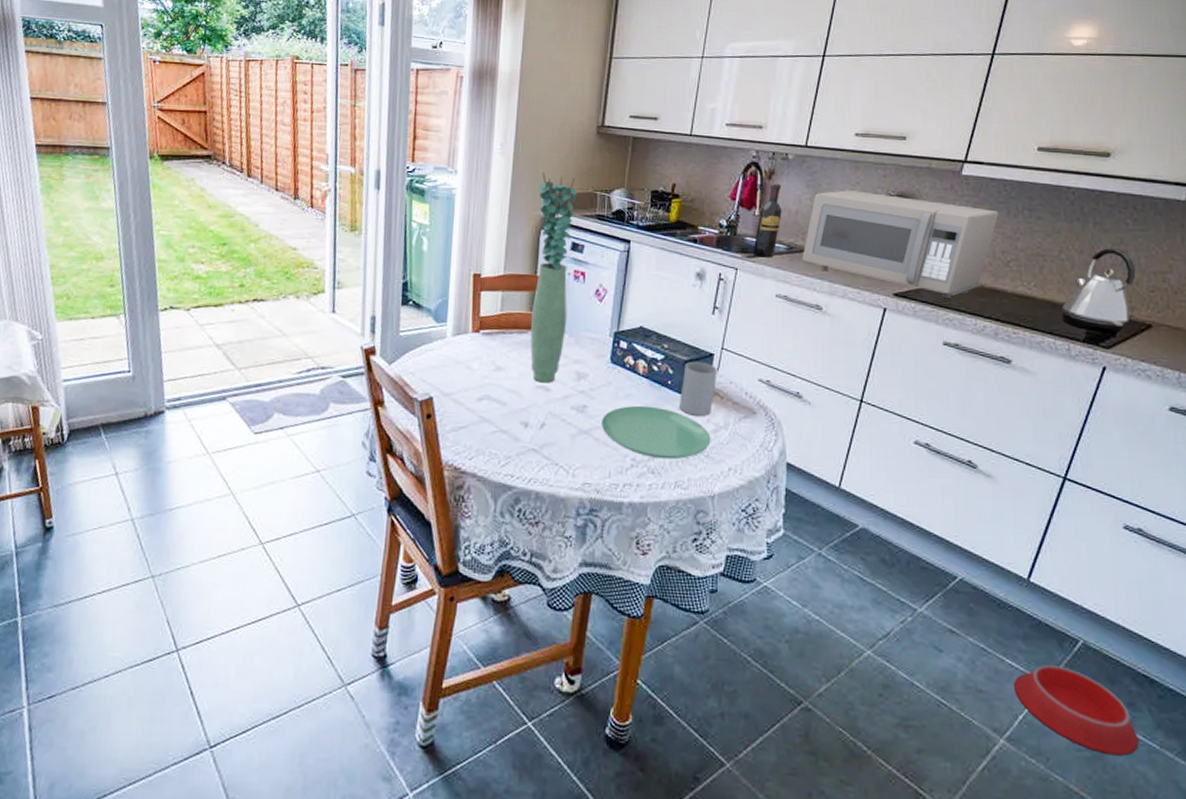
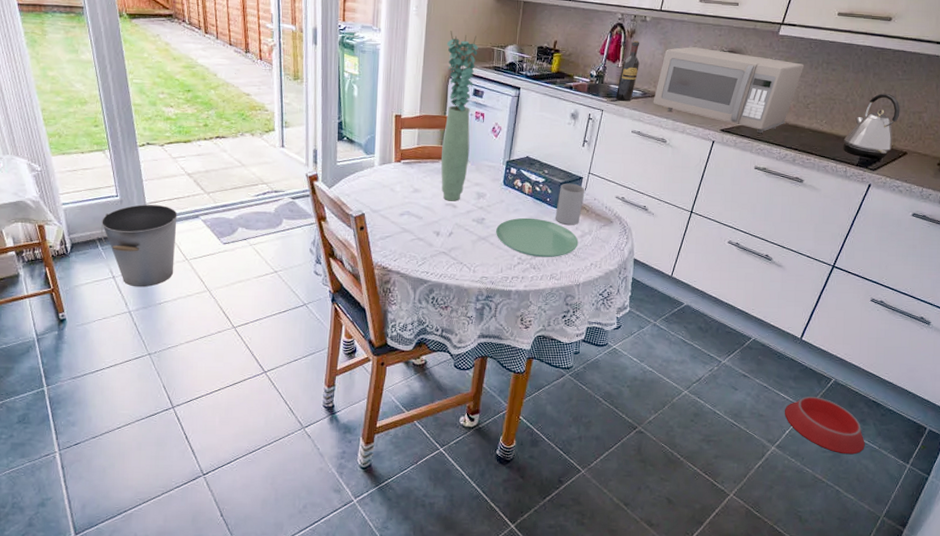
bucket: none [106,381,201,488] -> present [101,204,177,287]

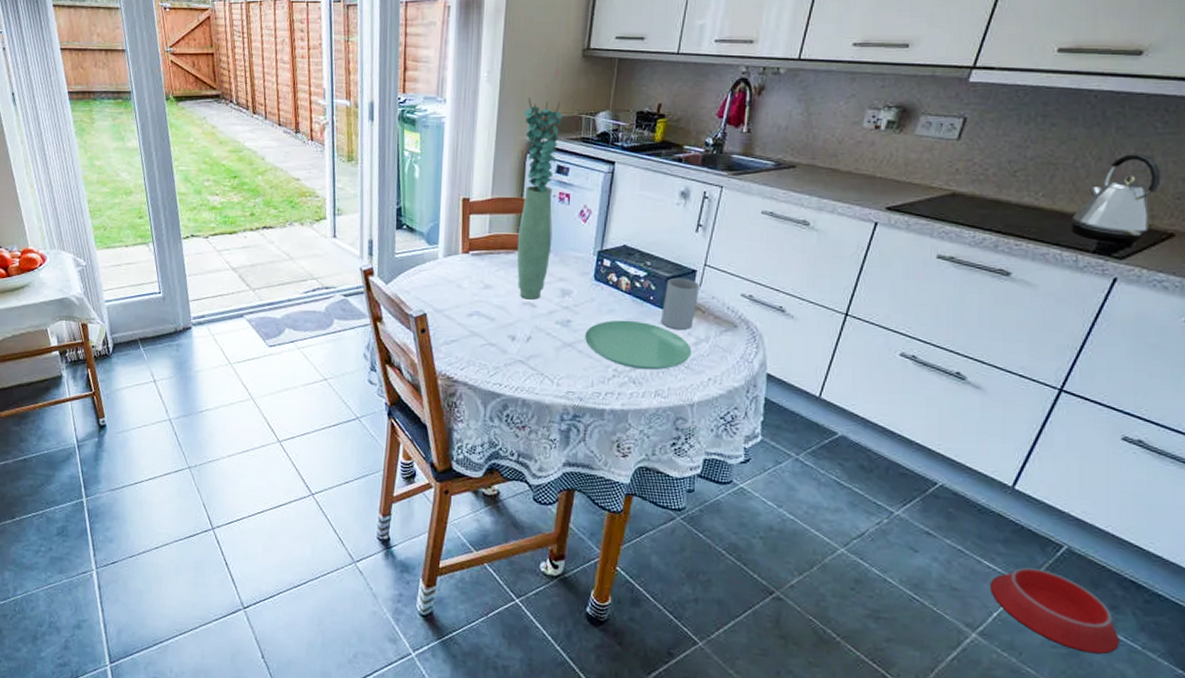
bucket: present [101,204,177,287] -> none [143,301,221,393]
wine bottle: present [615,41,640,102] -> none [739,99,772,175]
microwave: present [653,47,805,134] -> none [790,103,1009,212]

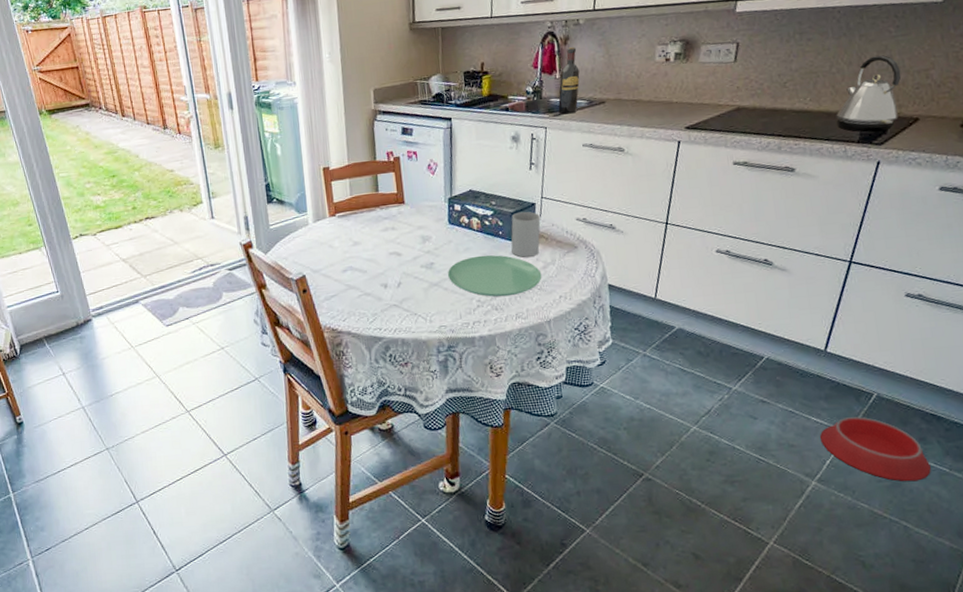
vase: present [516,98,562,300] -> none [365,71,408,250]
wine bottle: none [739,99,772,175] -> present [558,47,580,115]

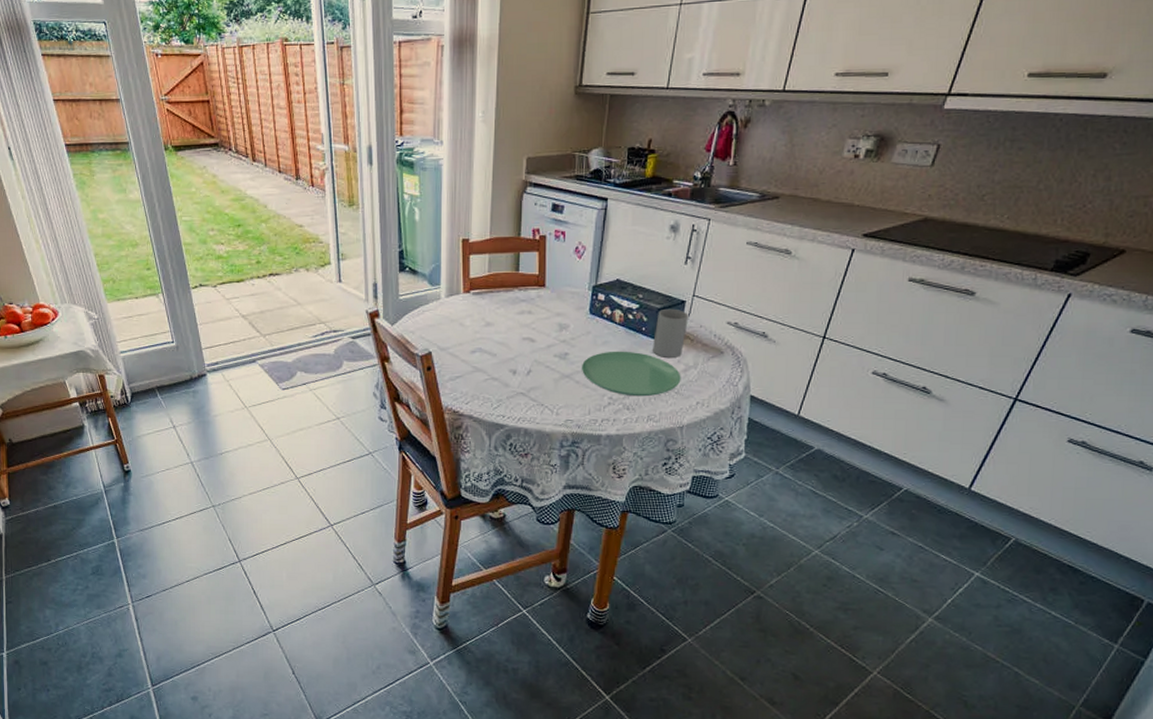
wine bottle: present [558,47,580,115] -> none [726,131,757,207]
pet bowl: present [820,416,931,482] -> none [946,559,1056,630]
kettle: present [836,55,901,133] -> none [1032,175,1117,262]

